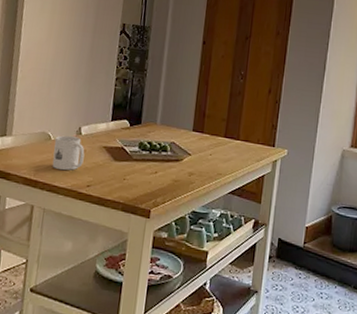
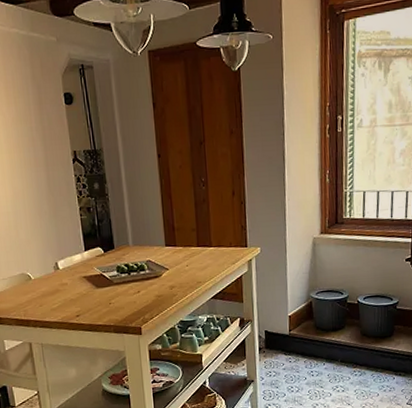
mug: present [52,135,85,171] -> none [35,272,68,306]

